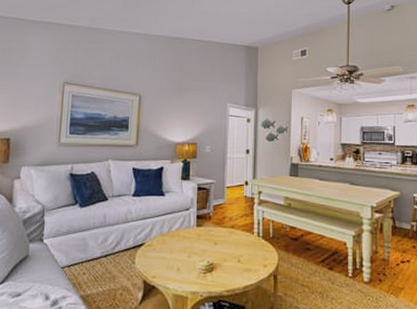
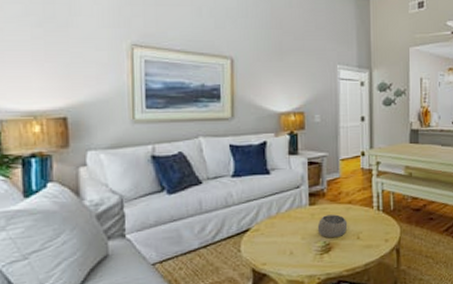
bowl: none [202,237,230,259] -> present [317,214,348,238]

